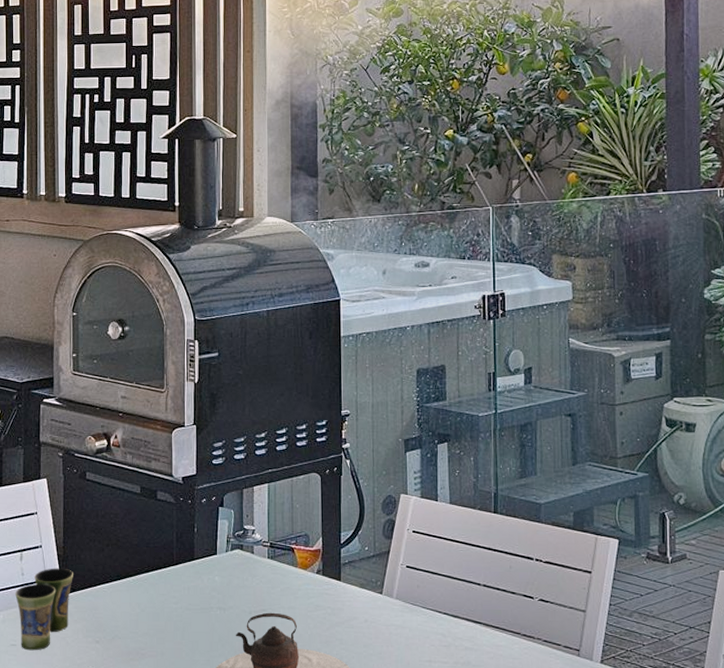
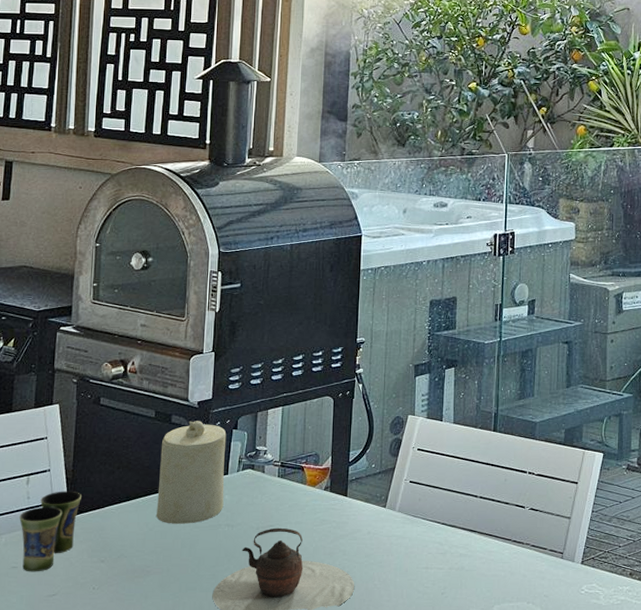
candle: none [147,497,214,606] -> present [157,421,227,524]

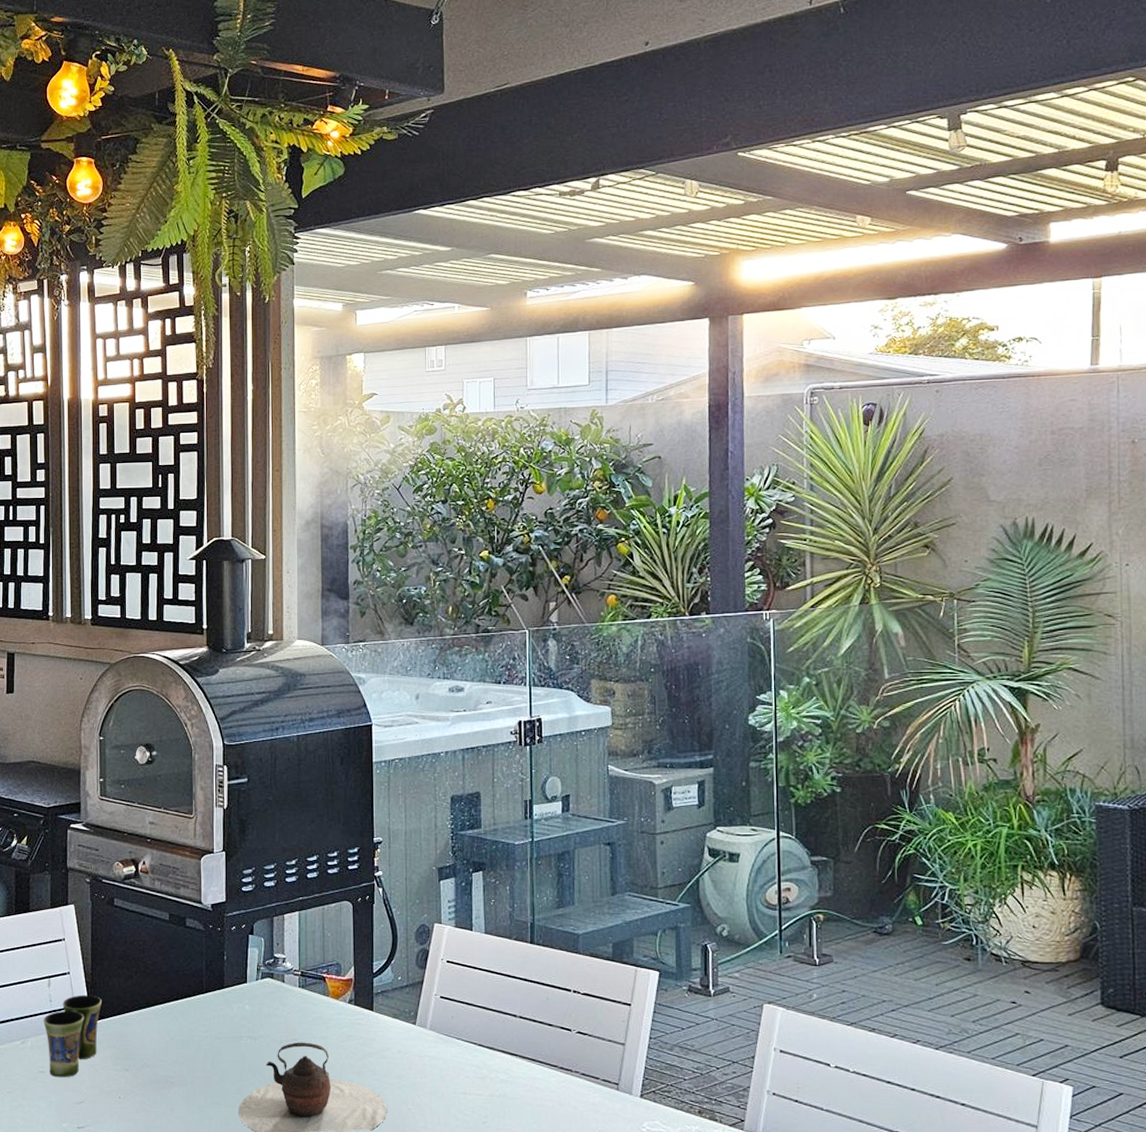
candle: present [157,421,227,524] -> none [177,925,244,1034]

